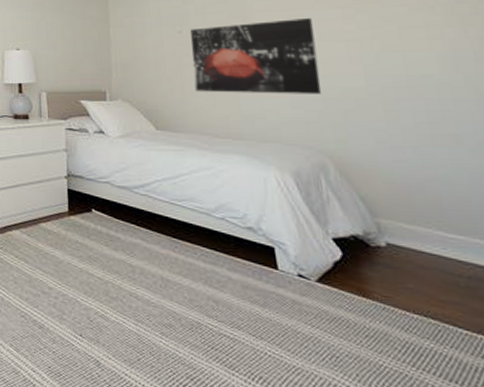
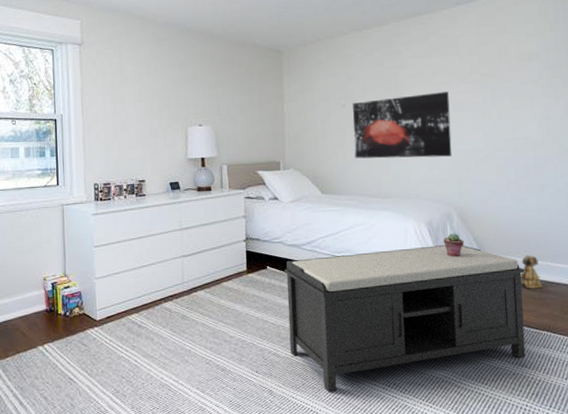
bench: none [113,202,455,376] -> present [284,245,526,393]
potted succulent: none [317,188,347,221] -> present [443,233,464,258]
plush toy: none [433,226,470,274] -> present [520,254,542,289]

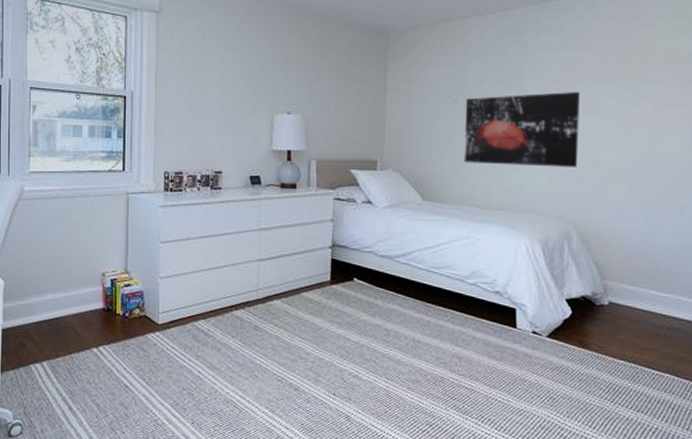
bench: present [284,245,526,393] -> none [373,268,650,424]
potted succulent: present [443,233,464,258] -> none [559,255,583,284]
plush toy: present [520,254,542,289] -> none [645,286,670,326]

